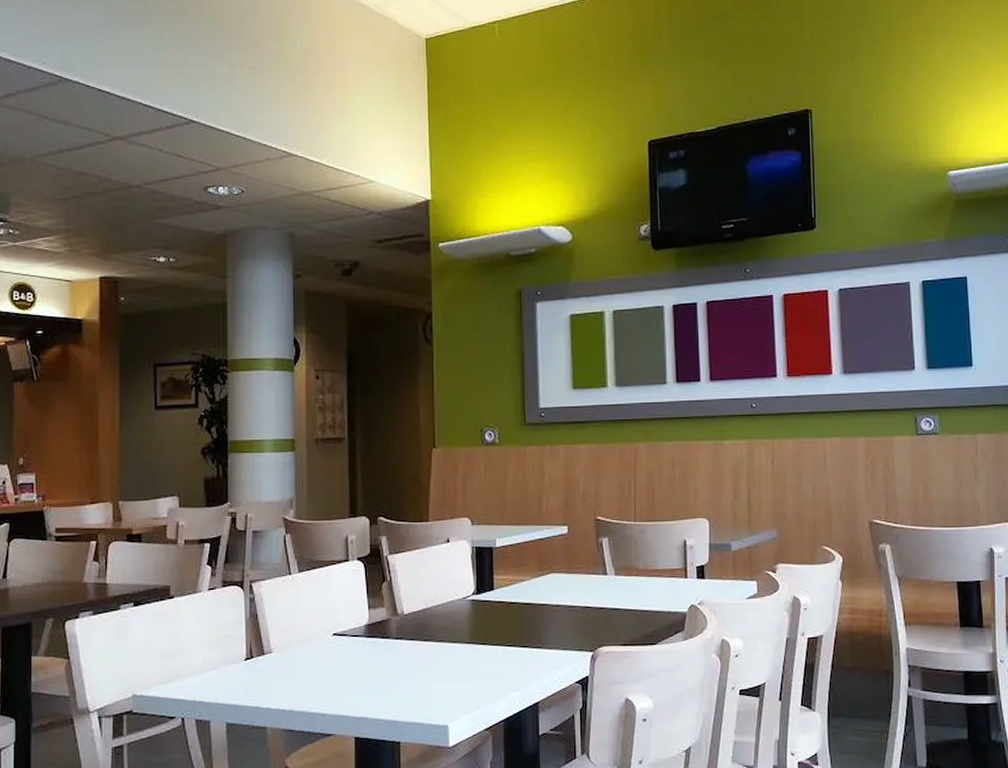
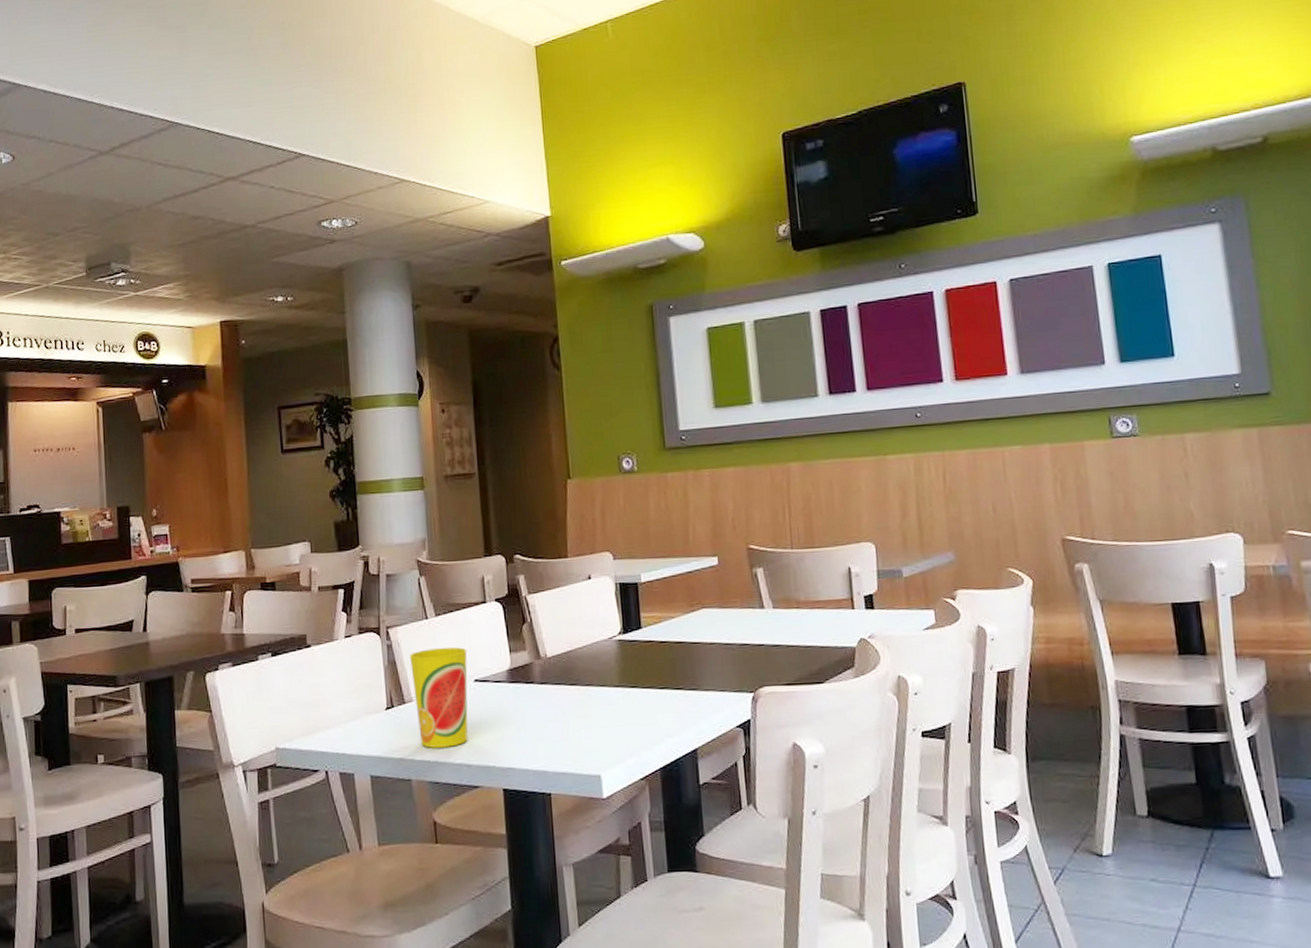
cup: none [271,602,328,698] -> present [409,647,468,748]

